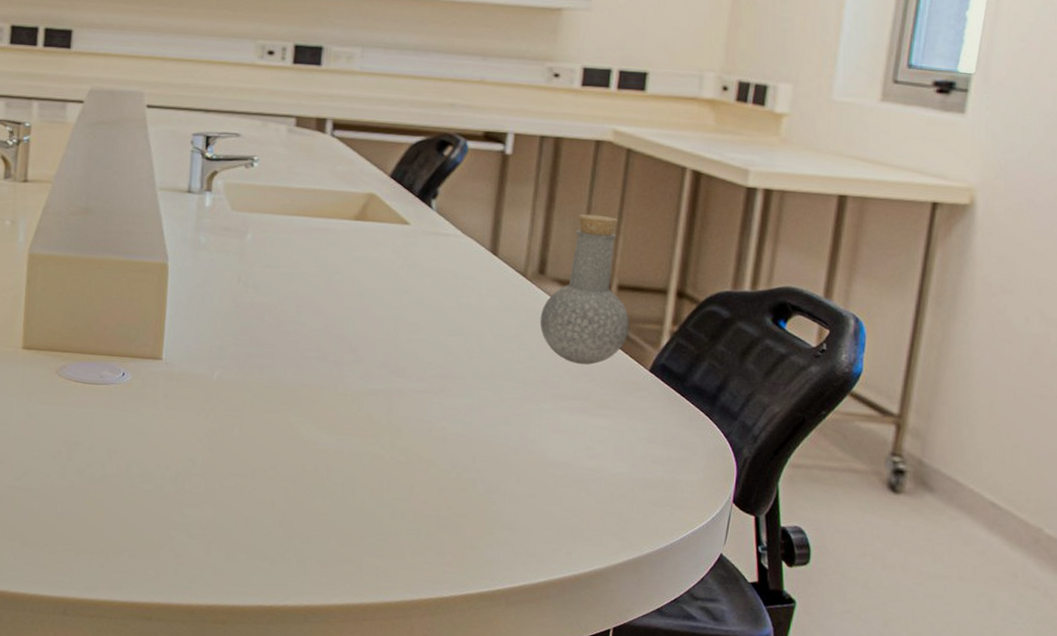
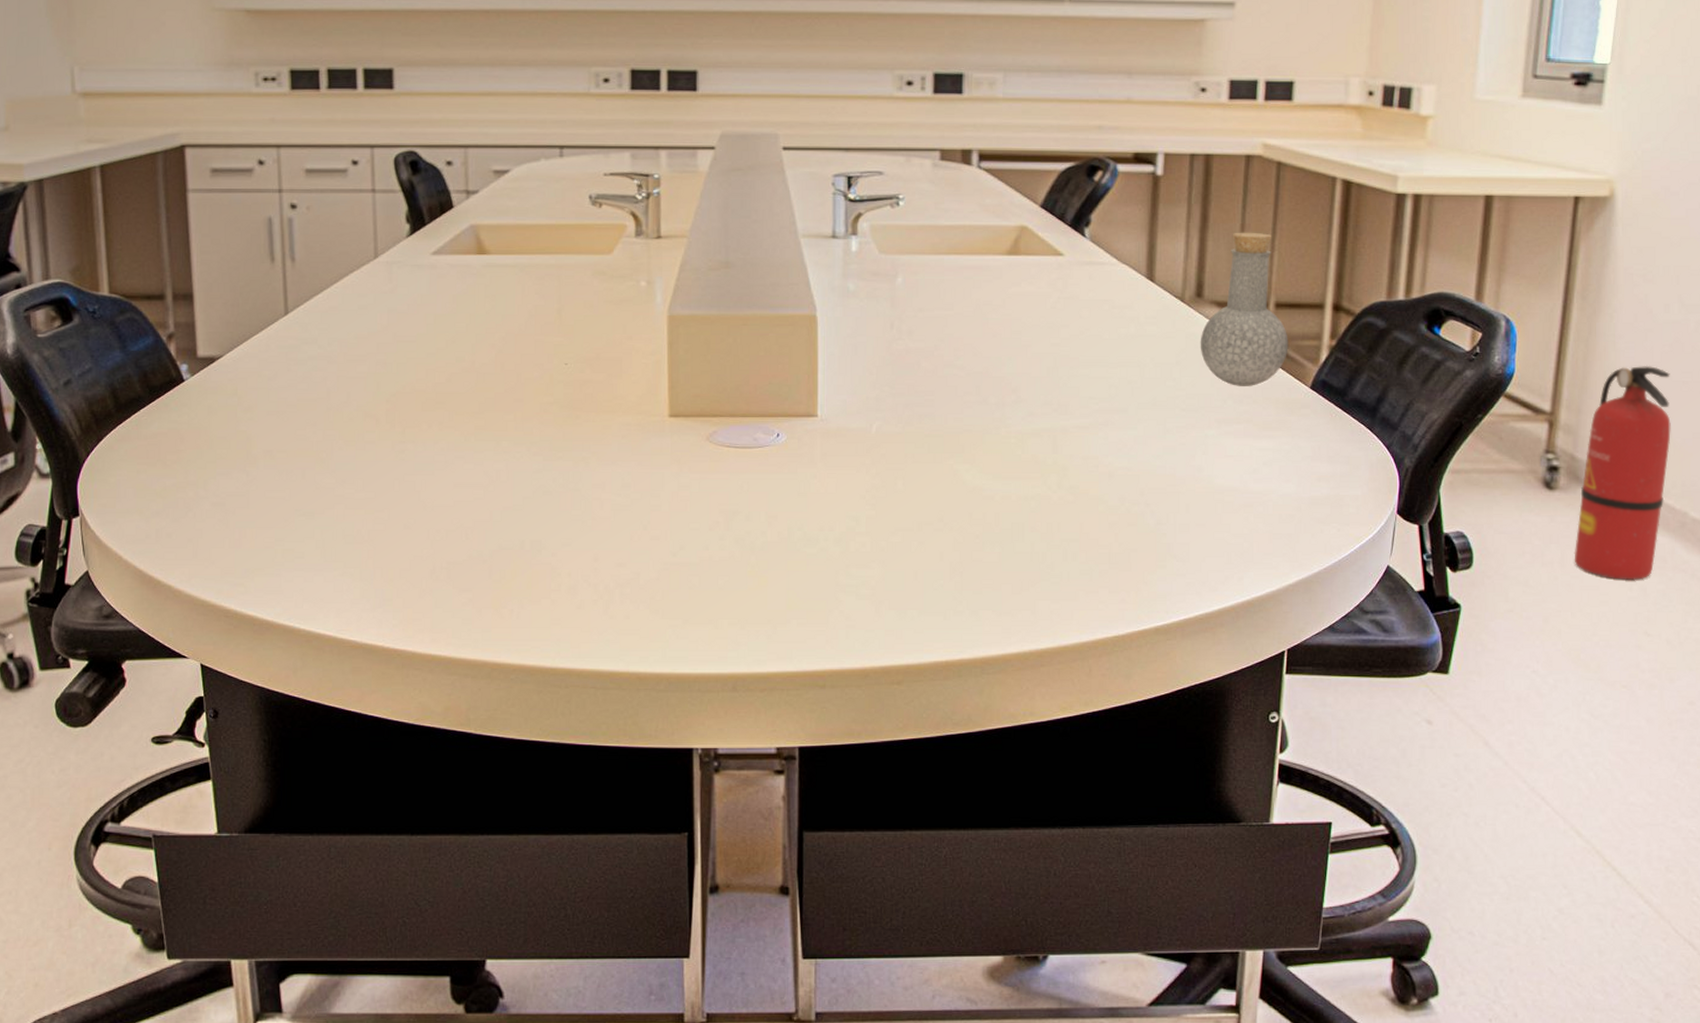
fire extinguisher: none [917,375,1028,593] -> present [1574,365,1671,580]

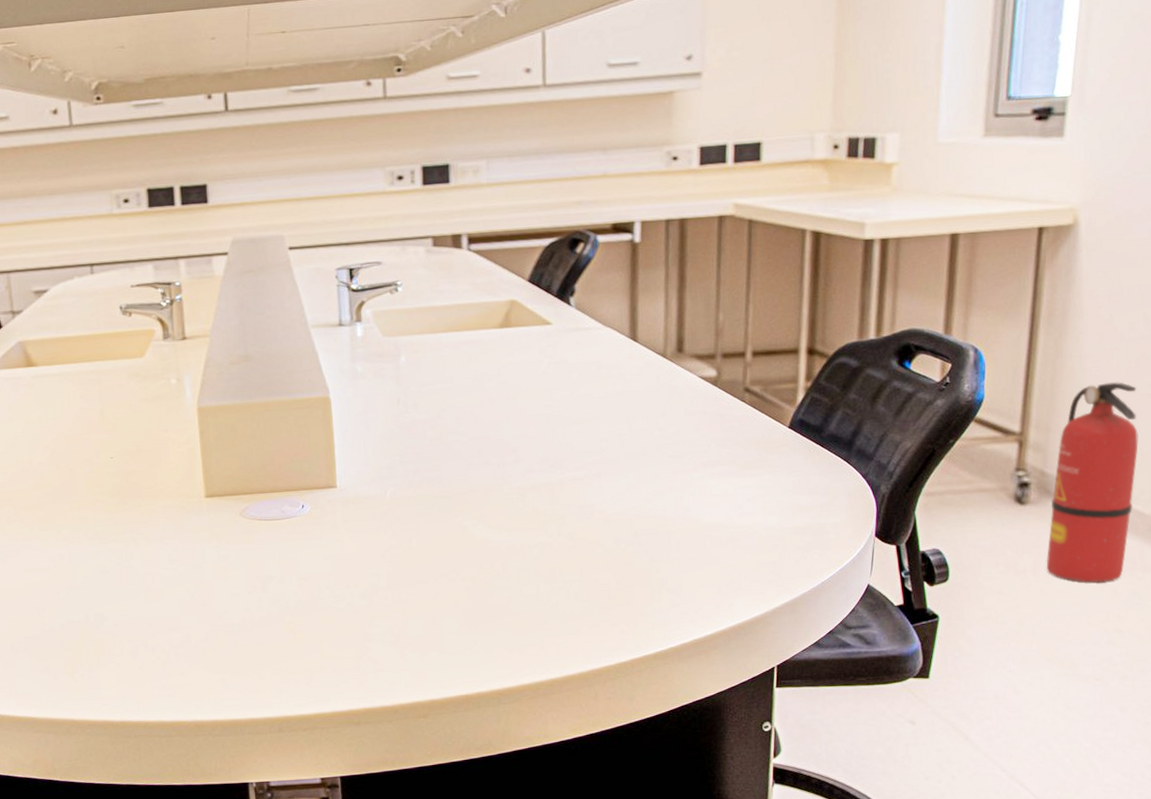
flask: present [1200,232,1289,386] -> none [683,287,767,431]

